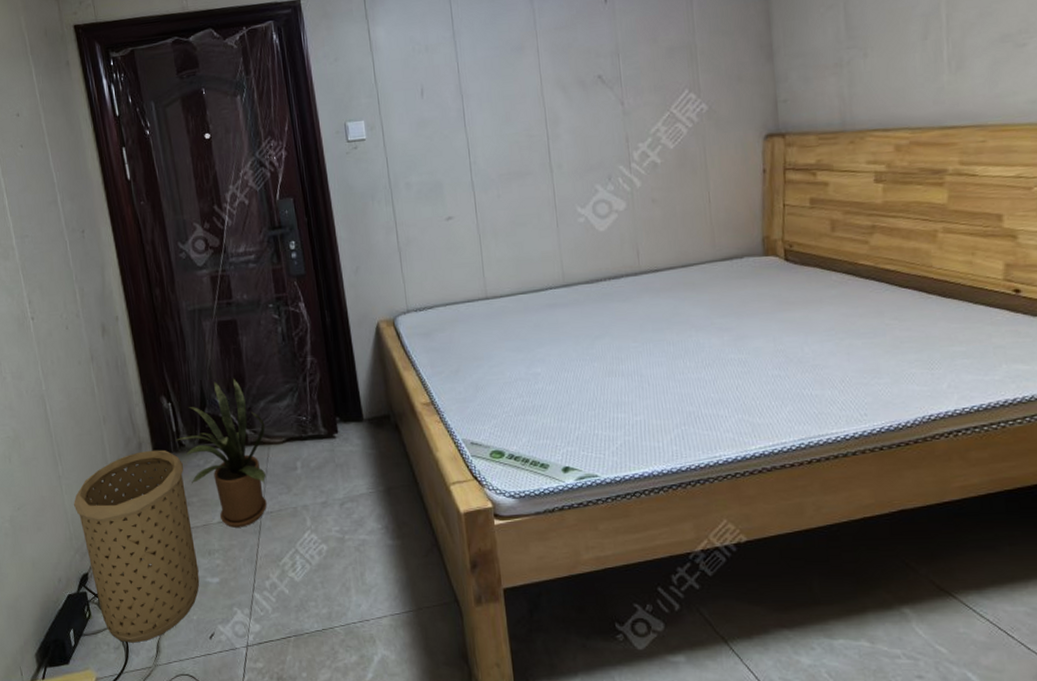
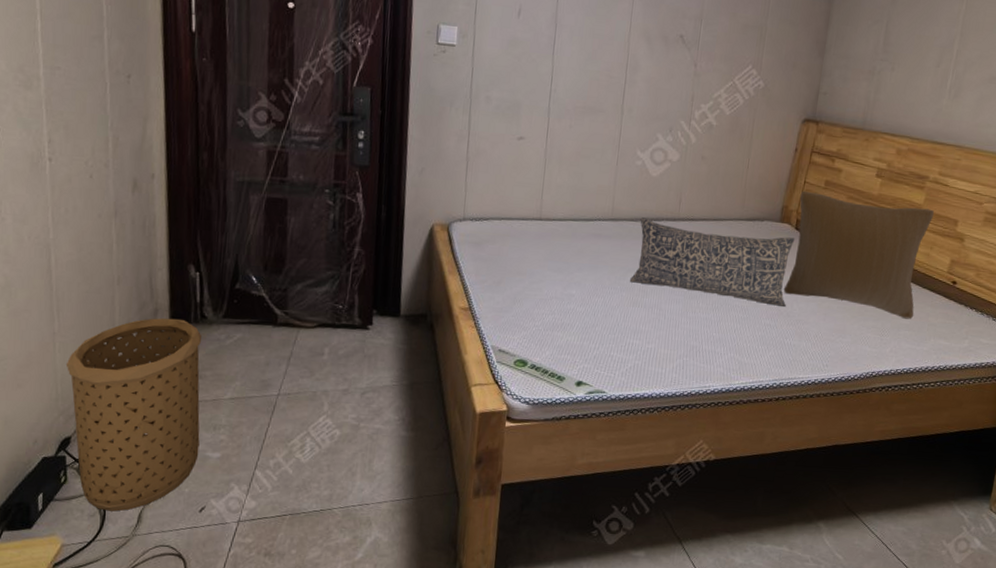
house plant: present [176,378,267,528] -> none [199,257,299,406]
pillow: none [596,271,794,353] -> present [630,217,795,307]
pillow: none [781,207,970,345] -> present [783,190,934,319]

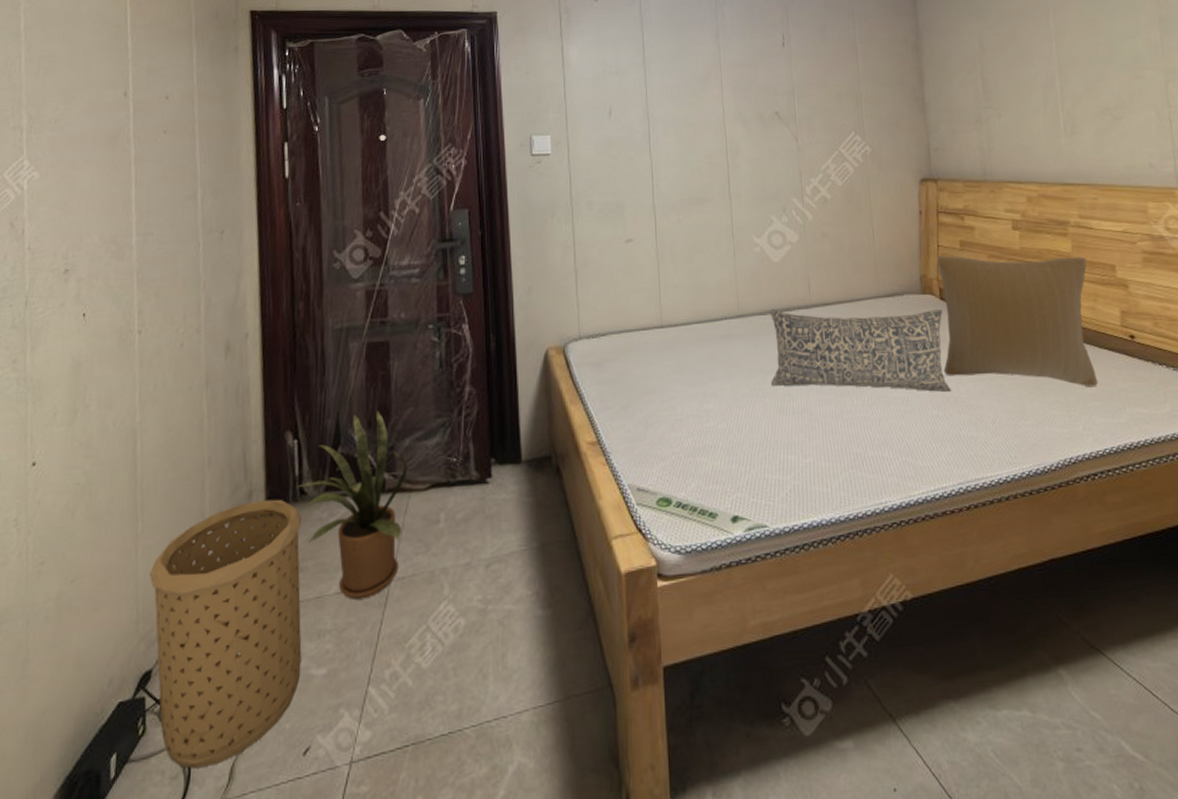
house plant: none [199,257,299,406] -> present [298,410,408,600]

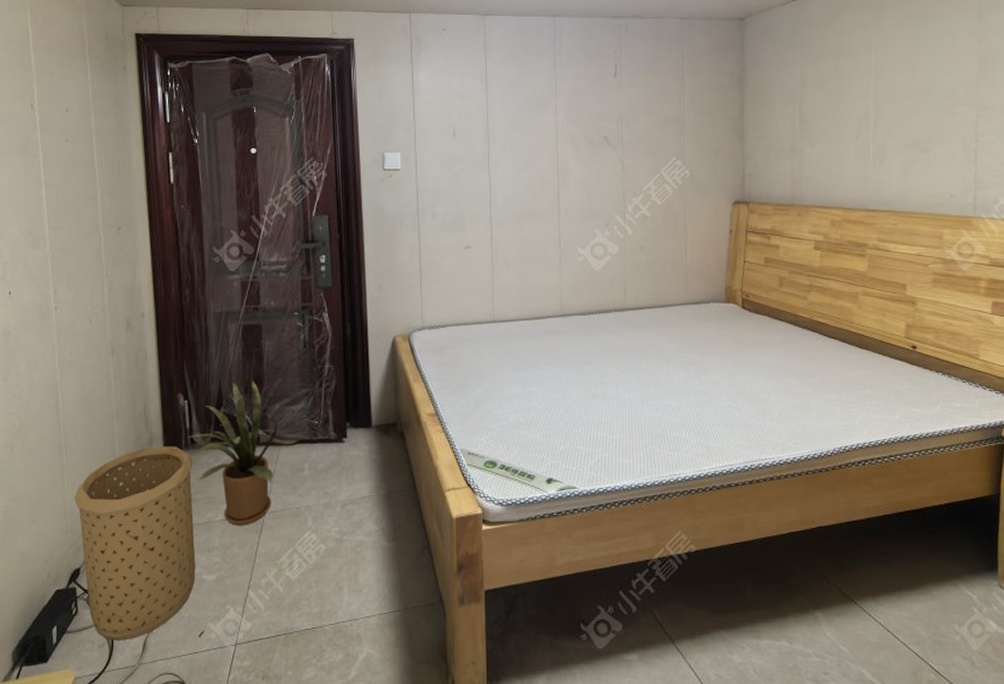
pillow: present [770,309,951,392] -> none [587,311,745,386]
pillow: present [936,255,1098,388] -> none [739,270,879,389]

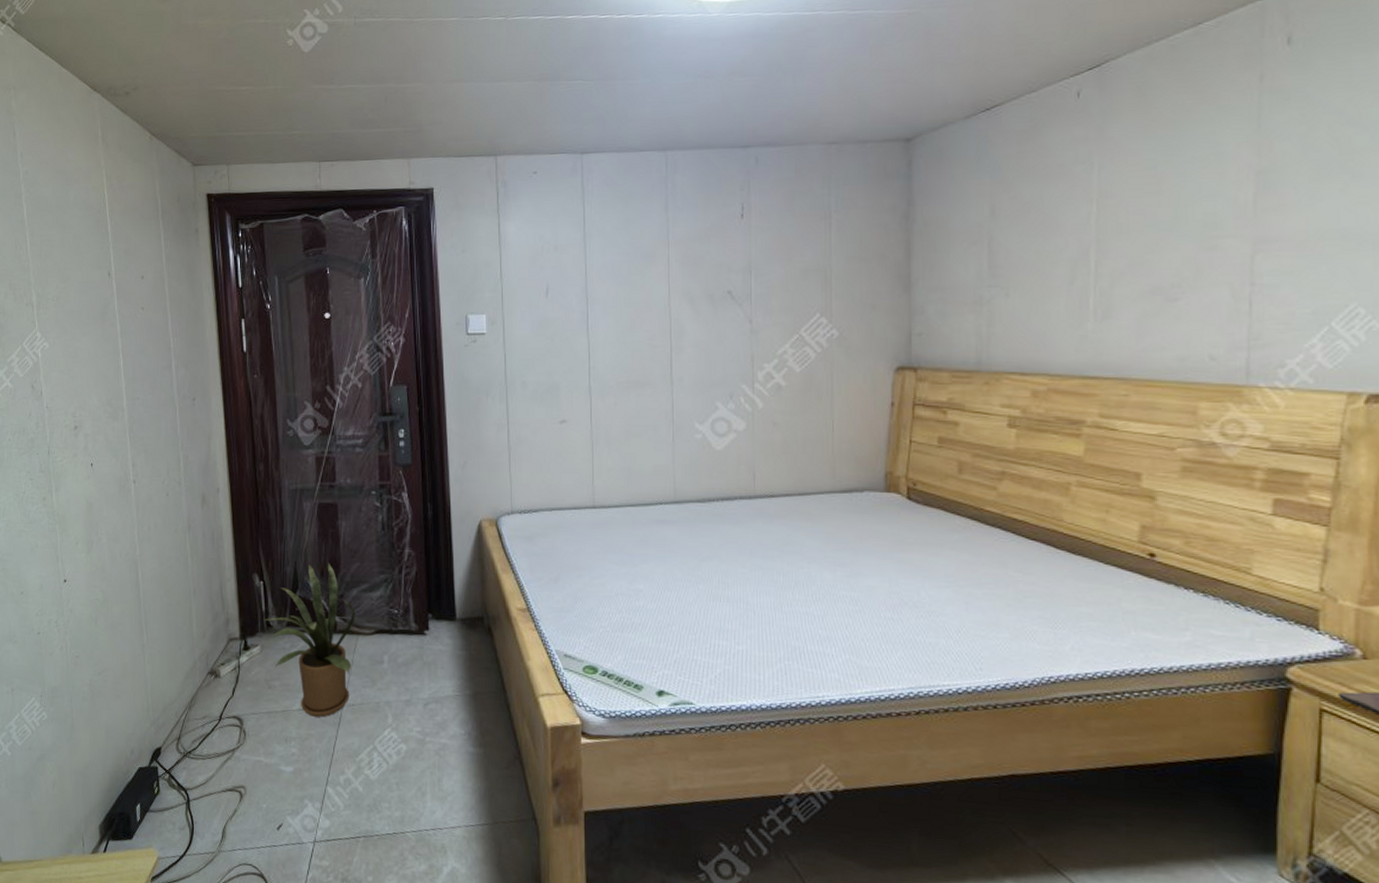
laundry basket: present [74,446,196,641] -> none [154,627,273,826]

